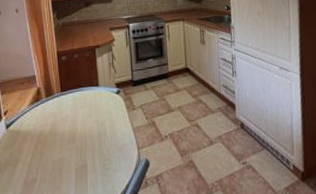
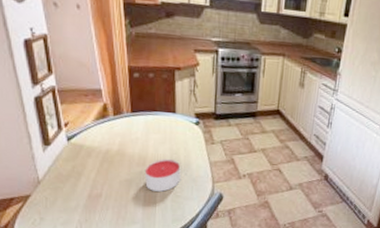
candle: none [76,131,108,167] -> present [145,159,181,192]

